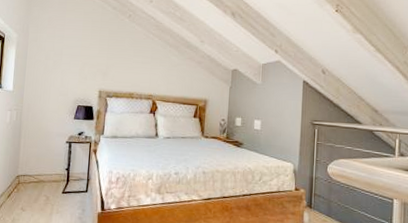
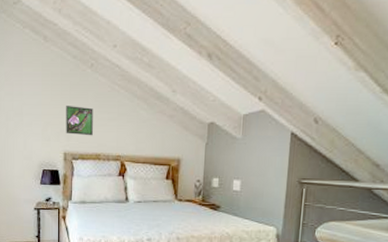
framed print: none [102,49,129,77] -> present [66,106,93,136]

